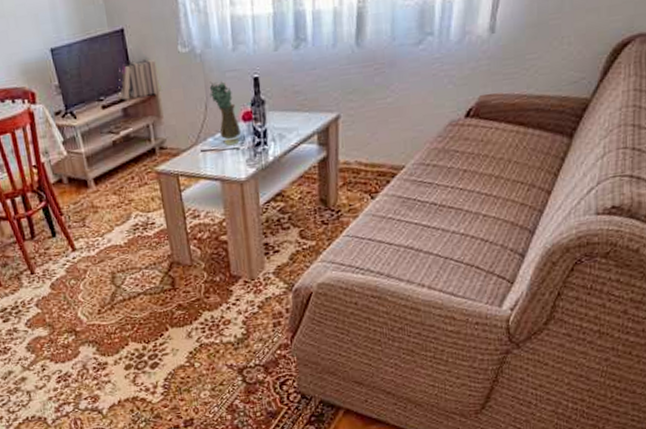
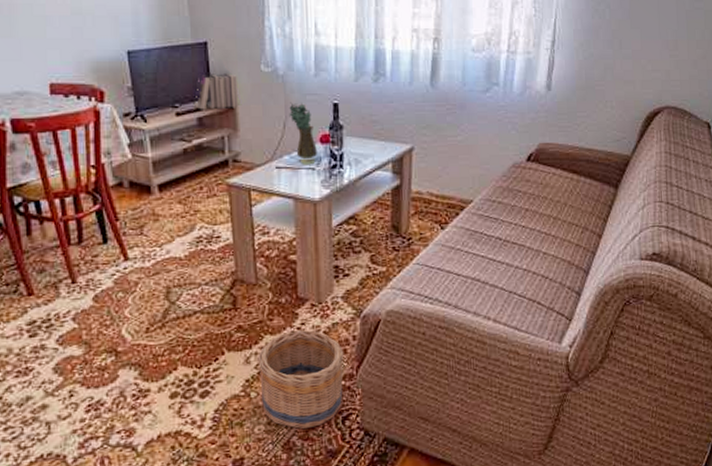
basket: none [198,305,280,394] -> present [257,330,344,430]

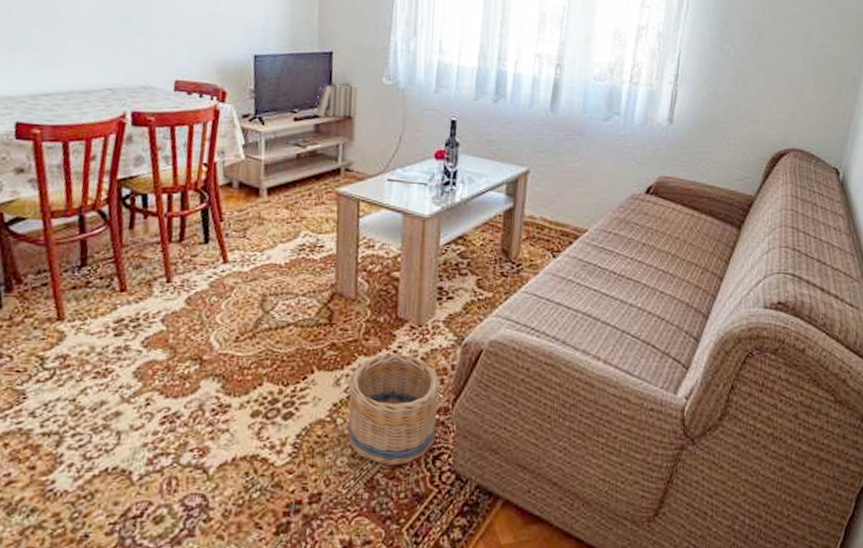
vase: present [289,102,318,165] -> none [406,116,432,180]

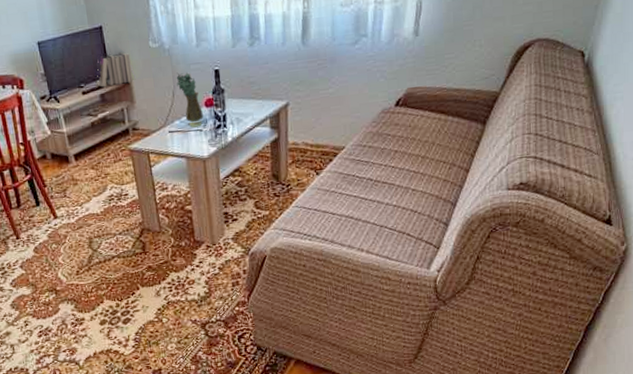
basket: present [348,354,441,467] -> none [166,267,238,346]
vase: none [406,116,432,180] -> present [176,72,204,128]

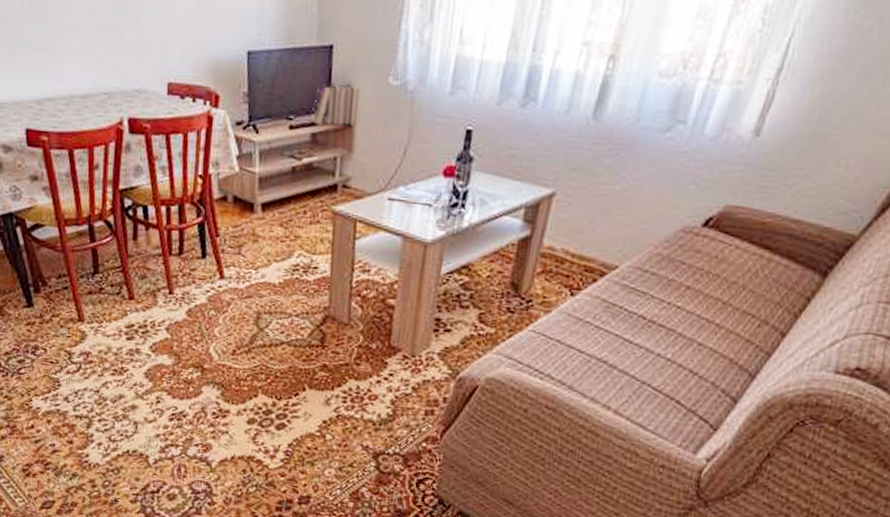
vase: present [176,72,204,128] -> none [412,124,440,201]

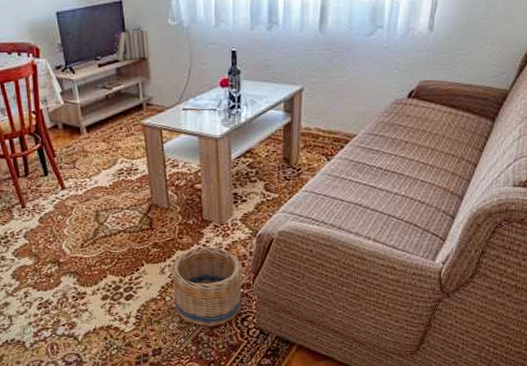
basket: none [336,380,431,483] -> present [171,247,243,328]

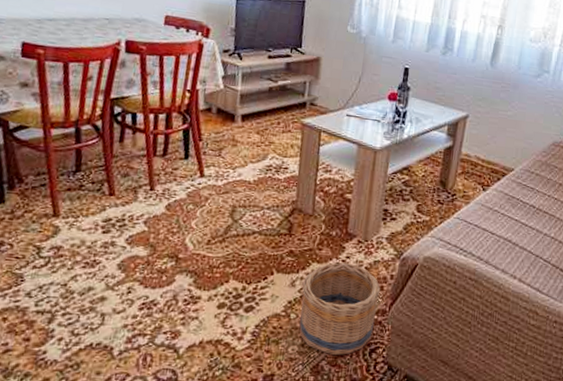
books: present [113,28,150,61] -> none [285,27,326,60]

